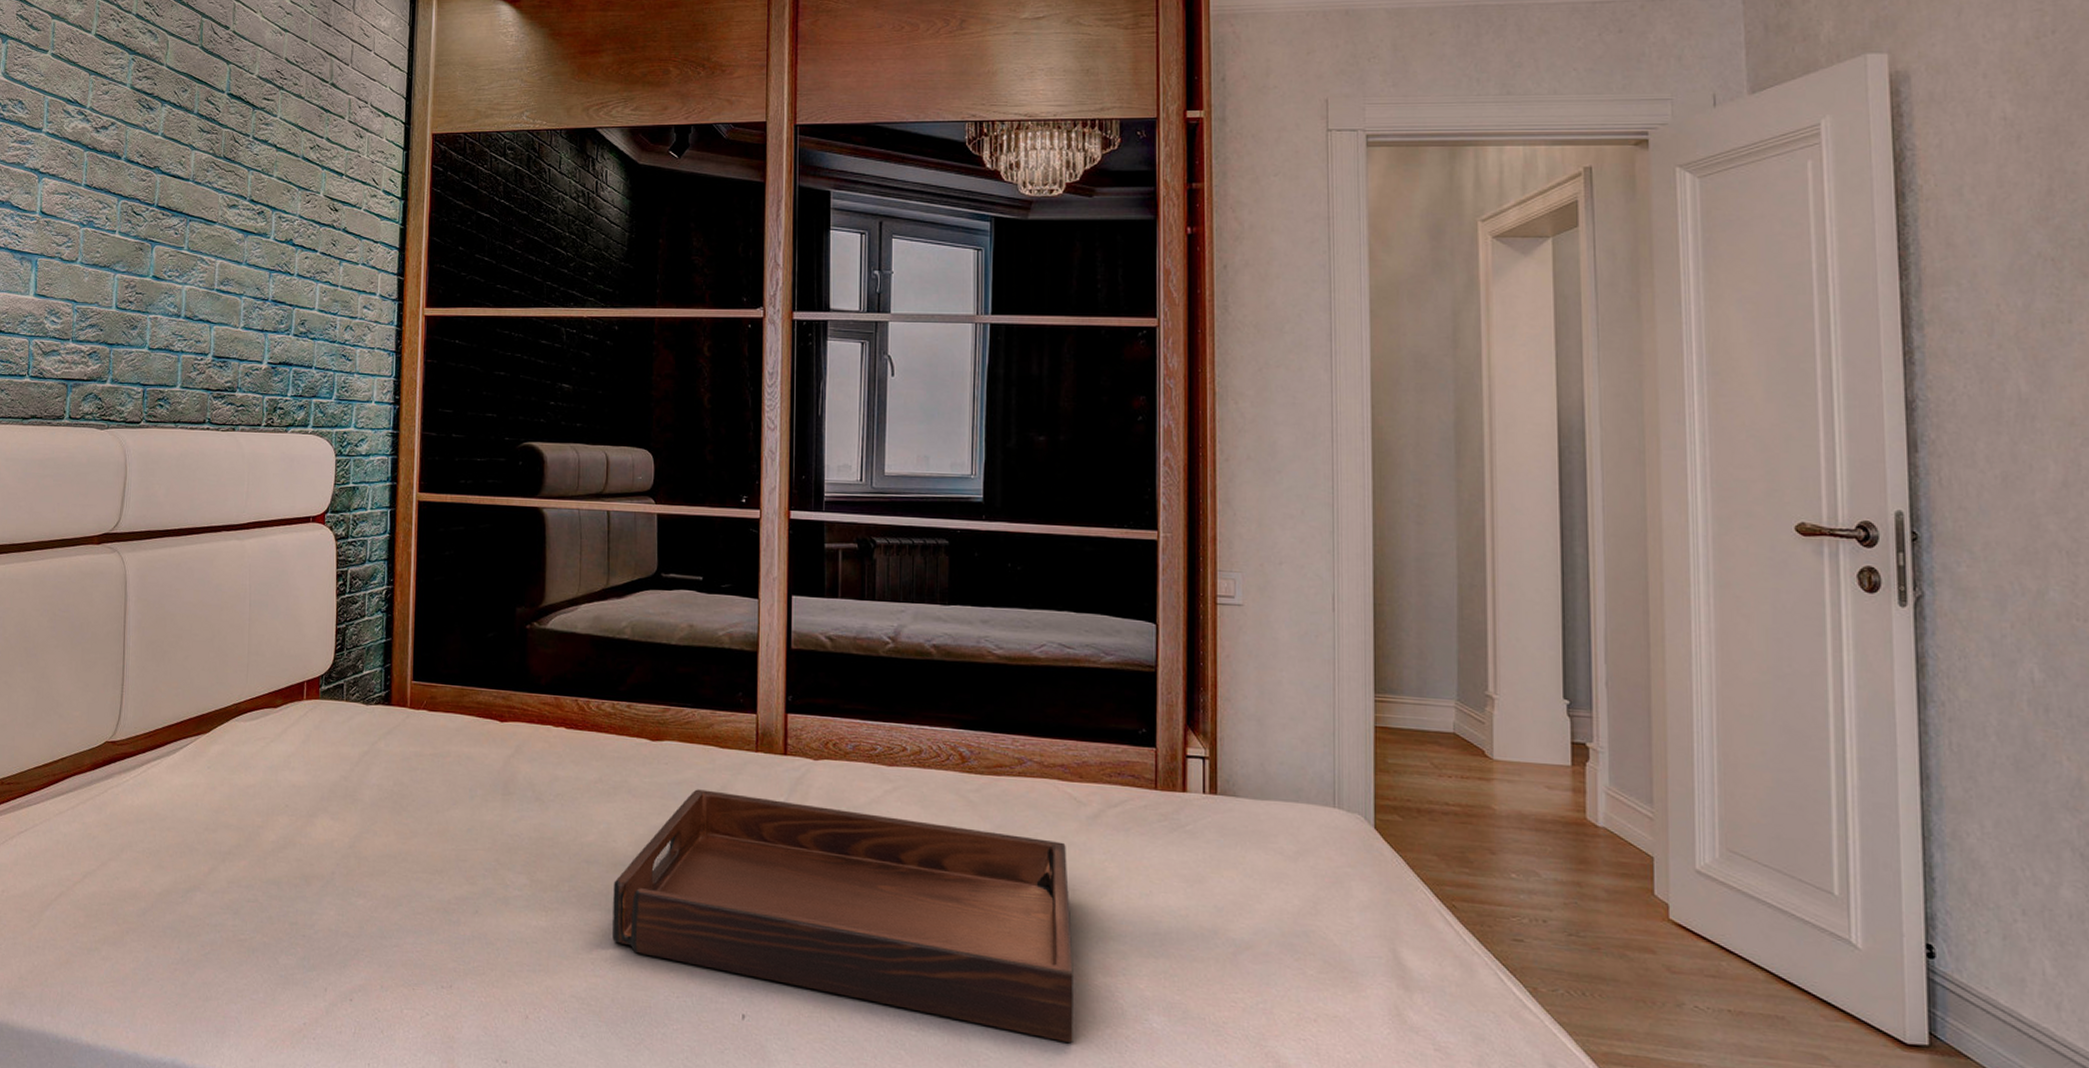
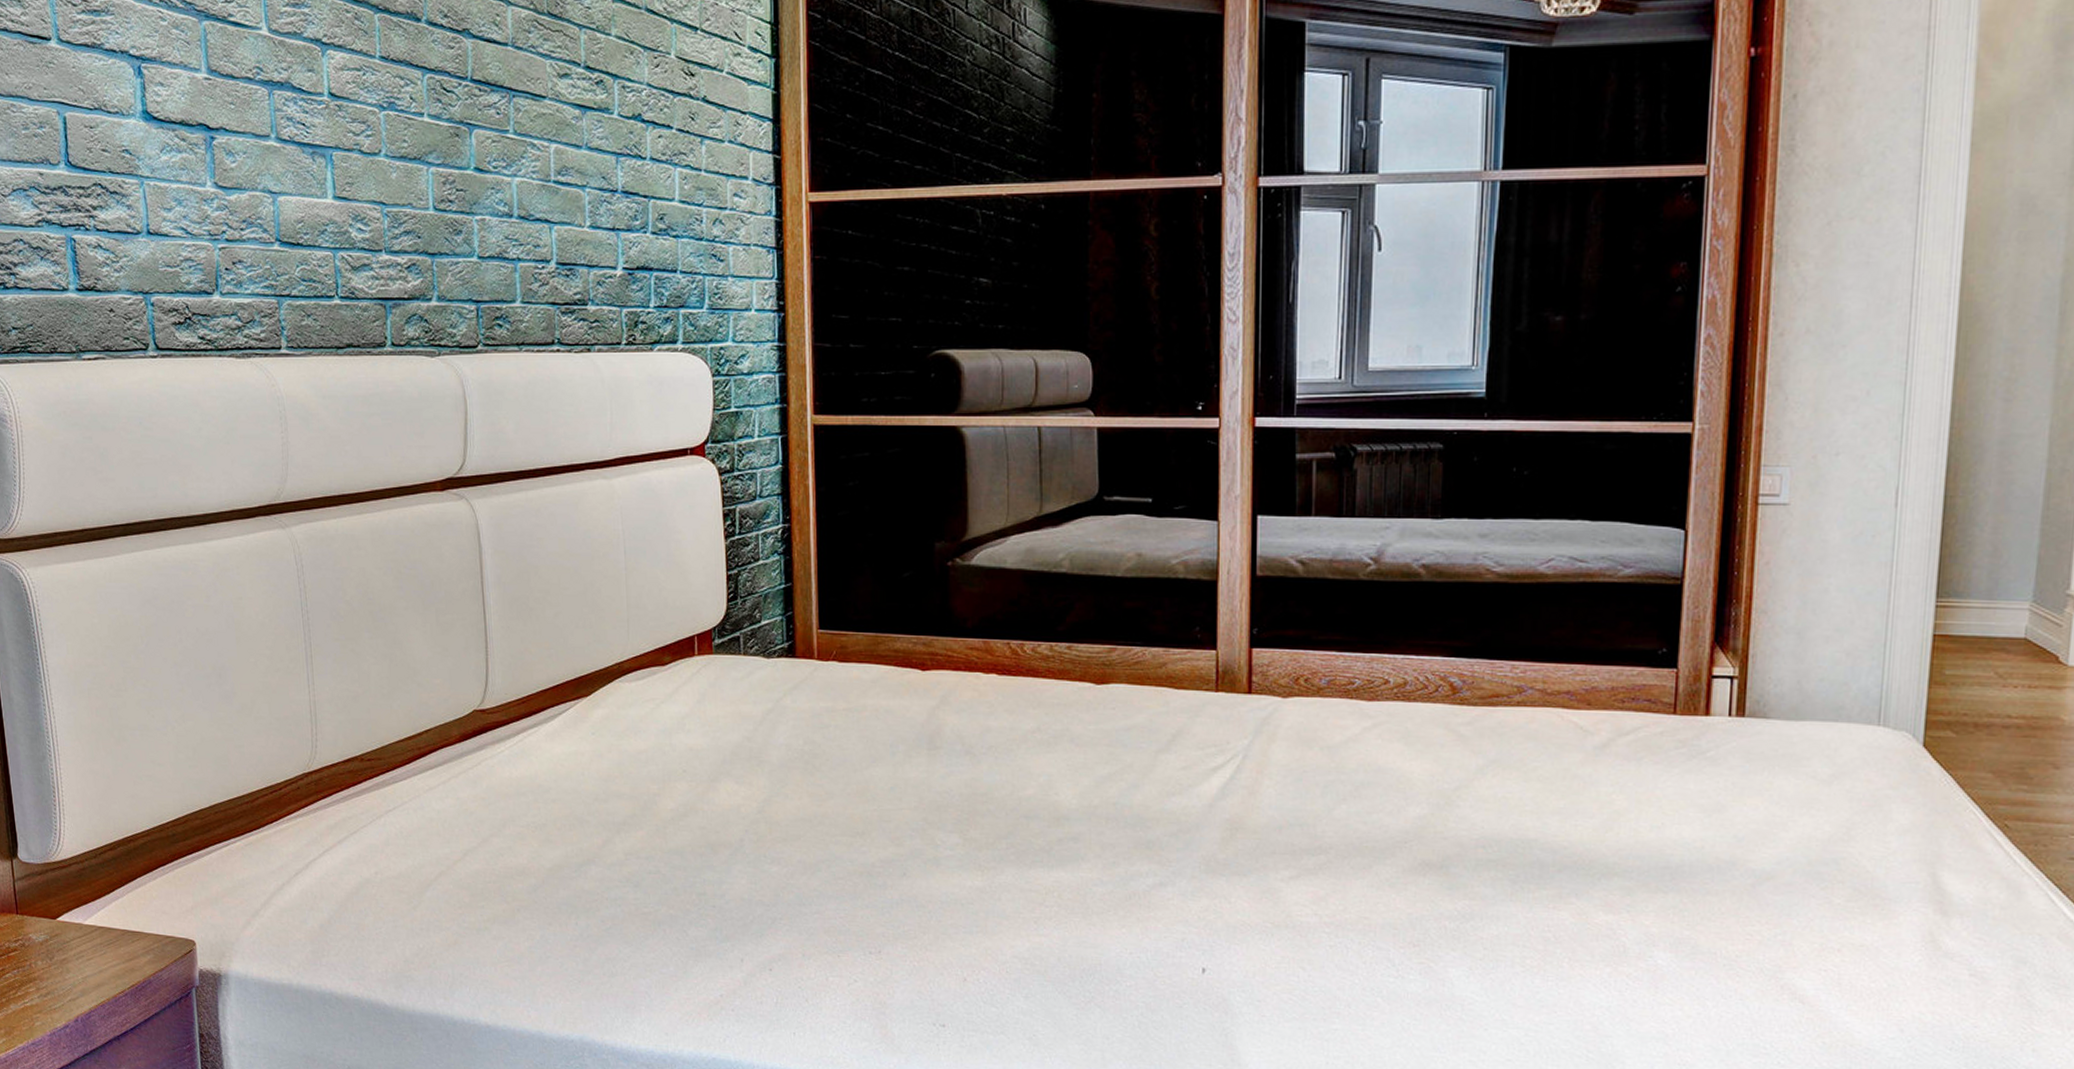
serving tray: present [612,789,1073,1043] -> none [1057,735,1572,983]

